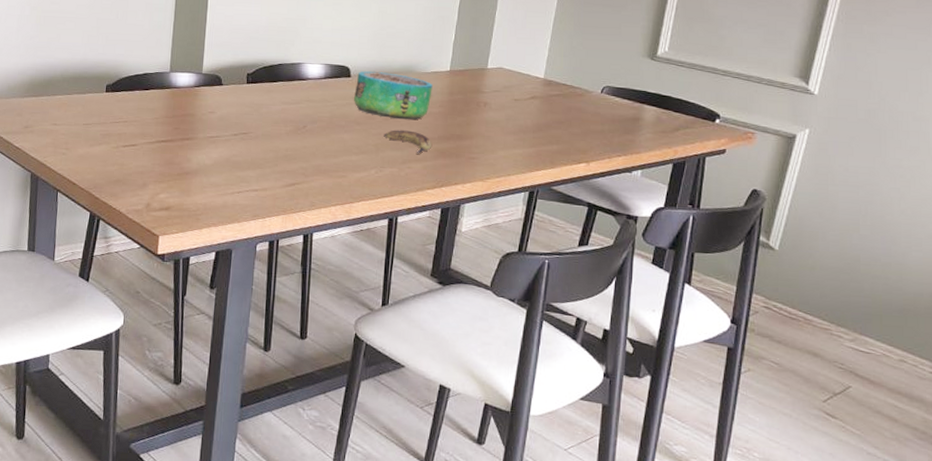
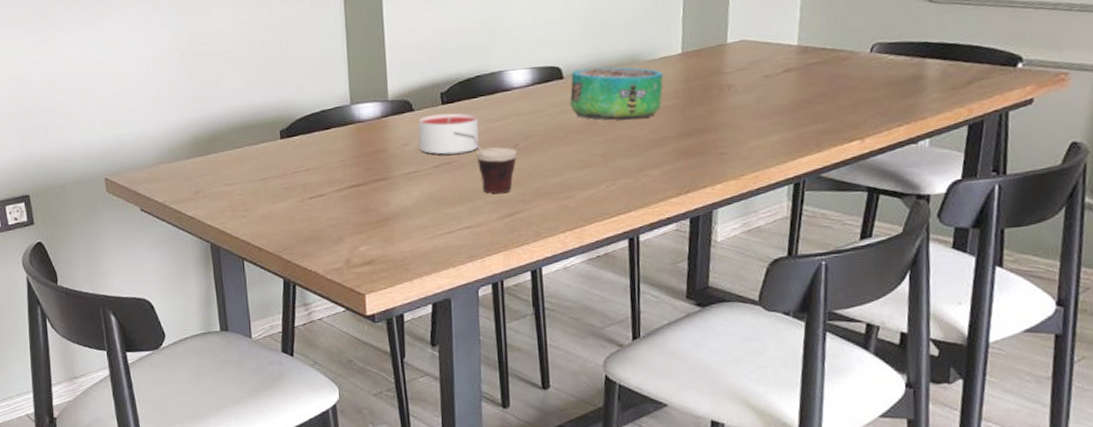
candle: none [223,90,276,127] -> present [419,113,479,155]
cup: none [253,107,305,165] -> present [453,131,518,194]
banana: present [384,130,433,154] -> none [611,131,671,158]

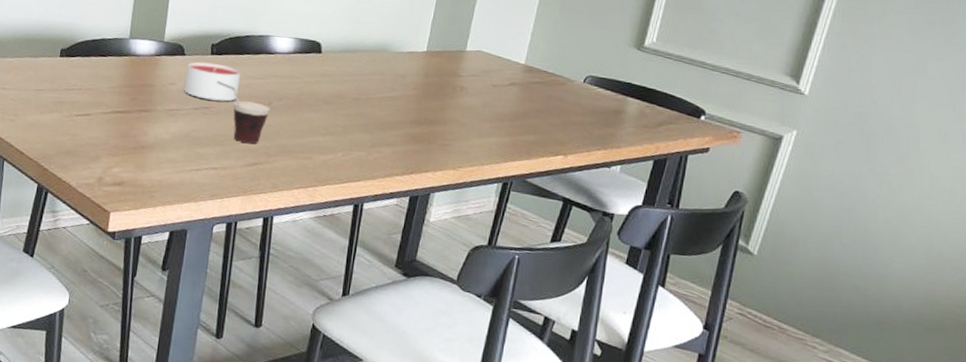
decorative bowl: present [570,67,663,121] -> none [324,47,408,102]

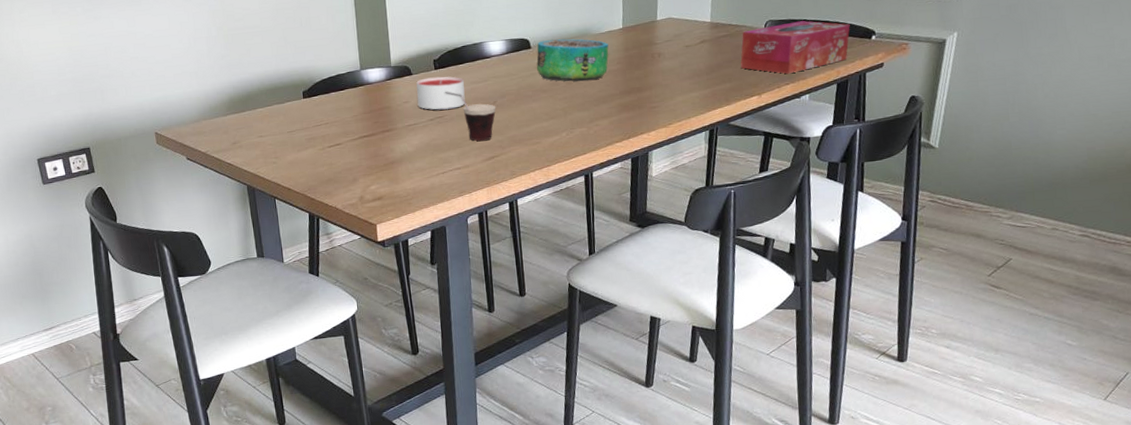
decorative bowl: none [324,47,408,102] -> present [536,39,609,82]
tissue box: none [550,82,679,139] -> present [740,20,850,74]

